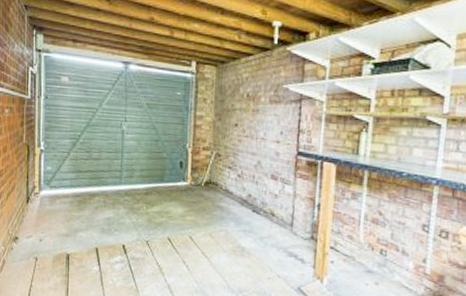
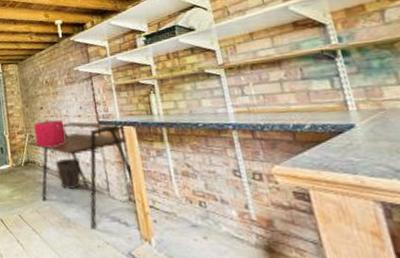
desk: none [213,146,326,262] -> present [28,121,135,230]
storage bin: none [222,140,258,171] -> present [34,120,66,147]
waste bin: none [240,185,268,219] -> present [55,158,81,189]

